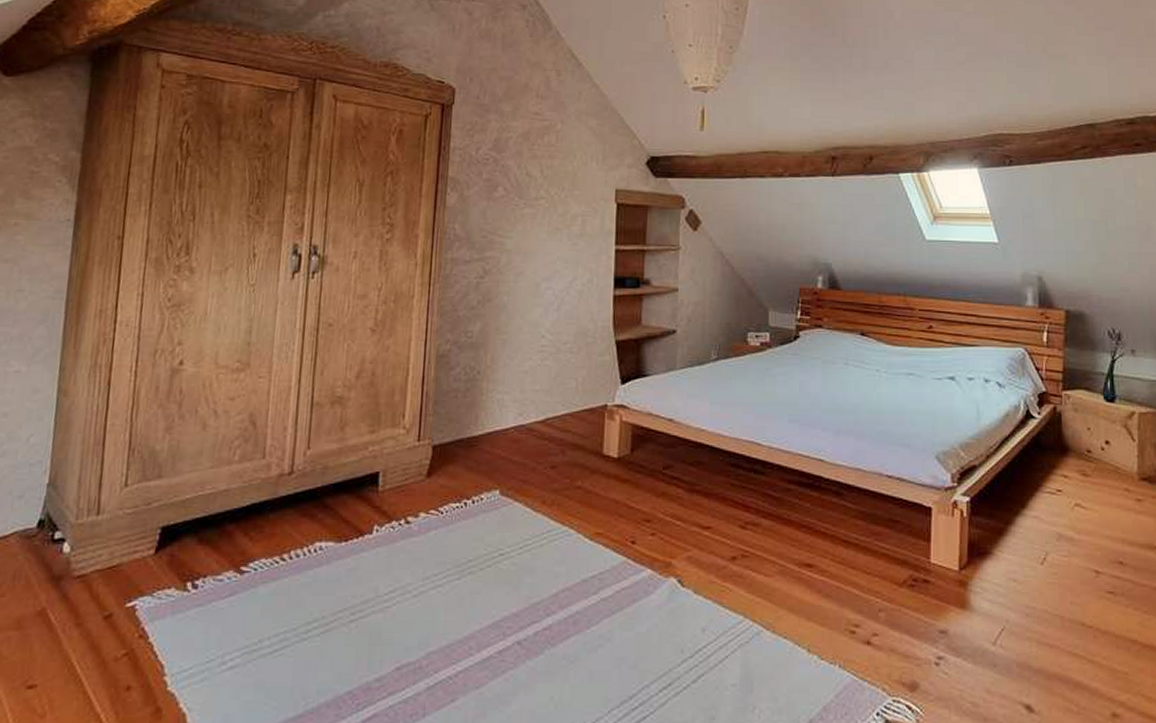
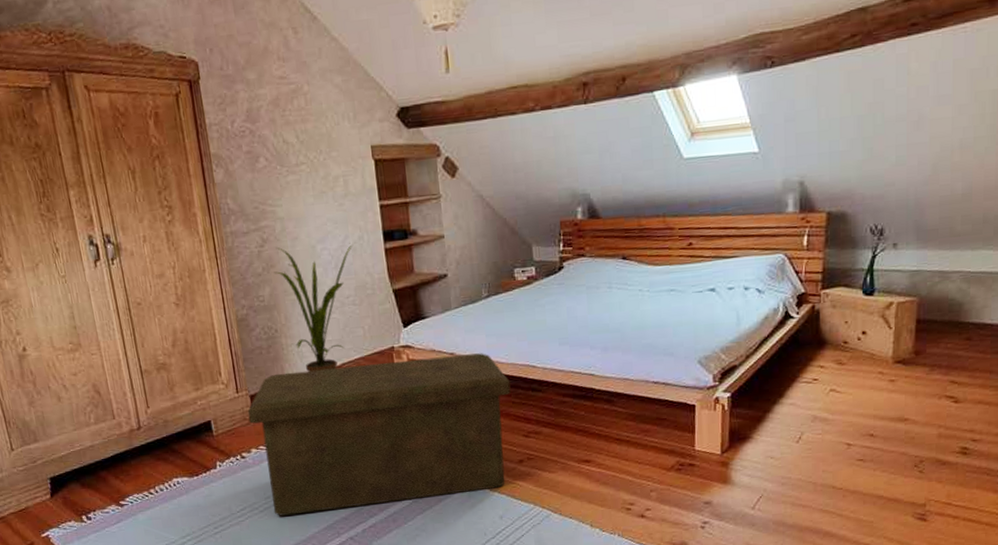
storage bench: none [424,422,731,605] -> present [247,353,511,516]
house plant: none [489,281,581,424] -> present [274,244,354,372]

